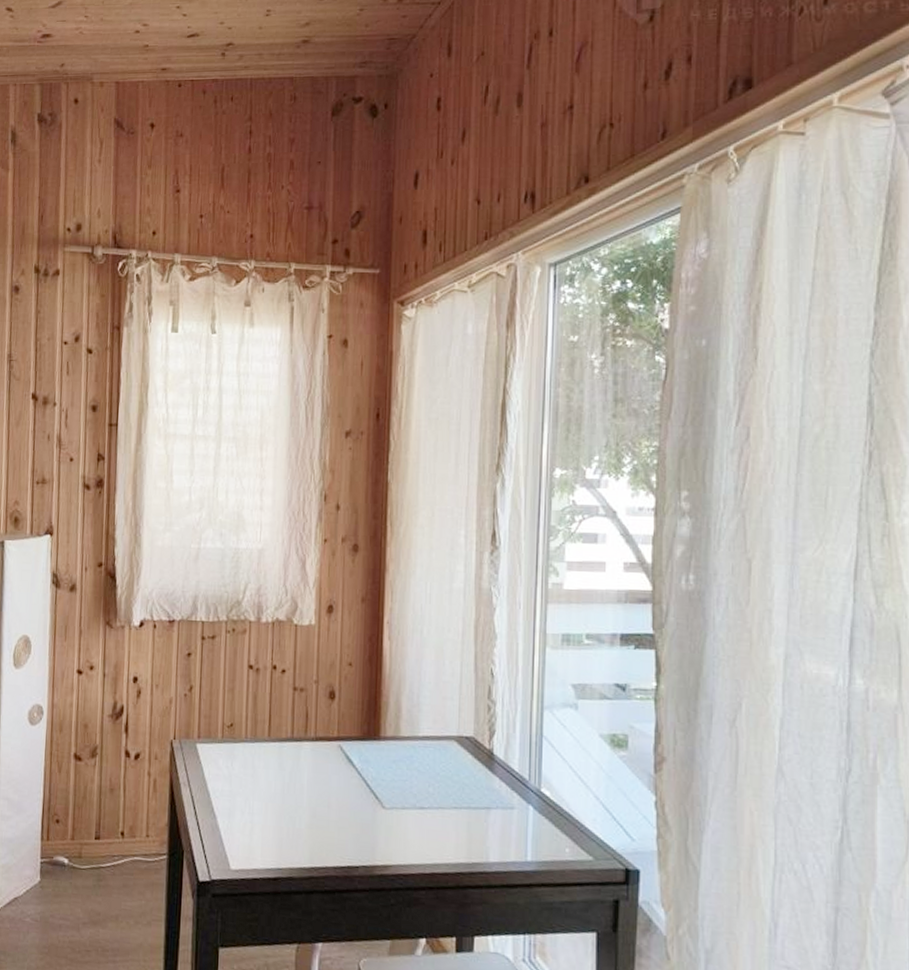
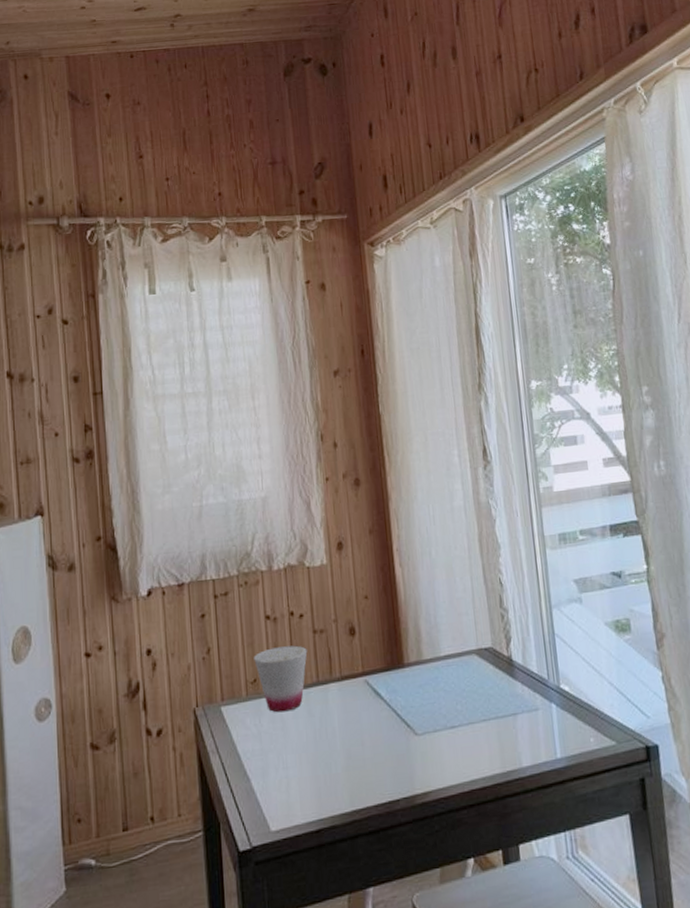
cup: none [233,697,286,761] -> present [254,645,308,713]

